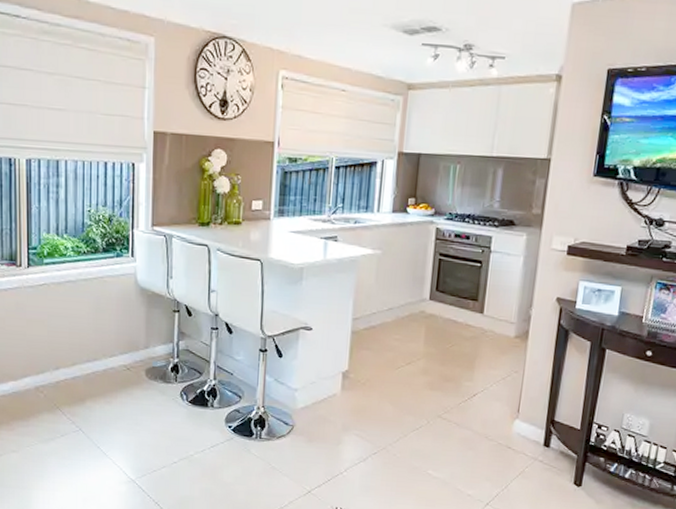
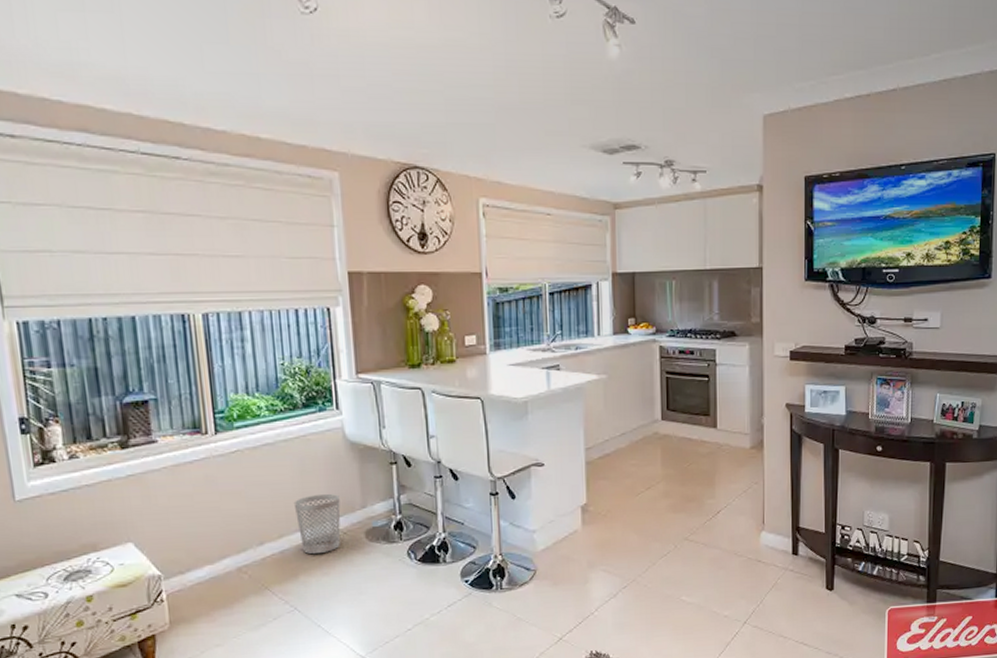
wastebasket: none [87,331,127,384] -> present [293,494,341,555]

